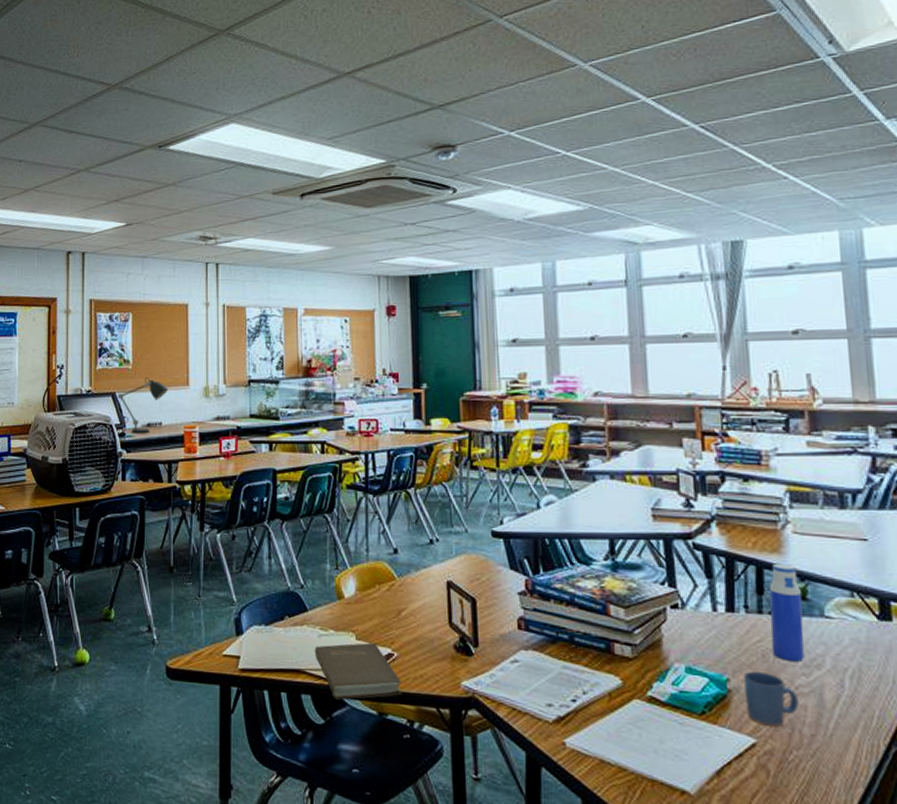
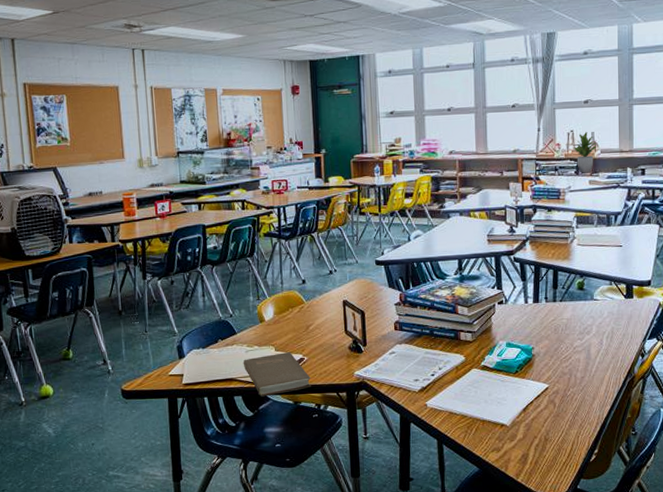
desk lamp: present [118,378,168,434] -> none [59,153,105,203]
mug: present [743,670,799,727] -> none [542,340,575,375]
water bottle: present [769,563,805,662] -> none [560,266,581,331]
potted plant: none [775,372,817,430] -> present [571,131,597,173]

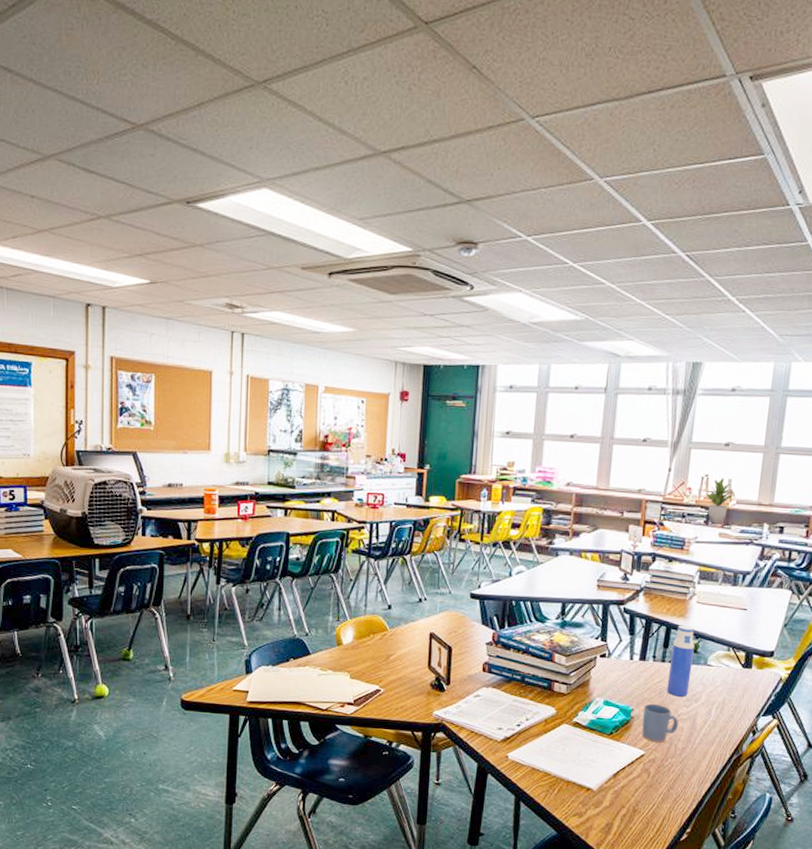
book: present [243,352,311,397] -> none [314,681,385,726]
mug: none [542,340,575,375] -> present [642,703,679,742]
water bottle: none [560,266,581,331] -> present [666,625,695,697]

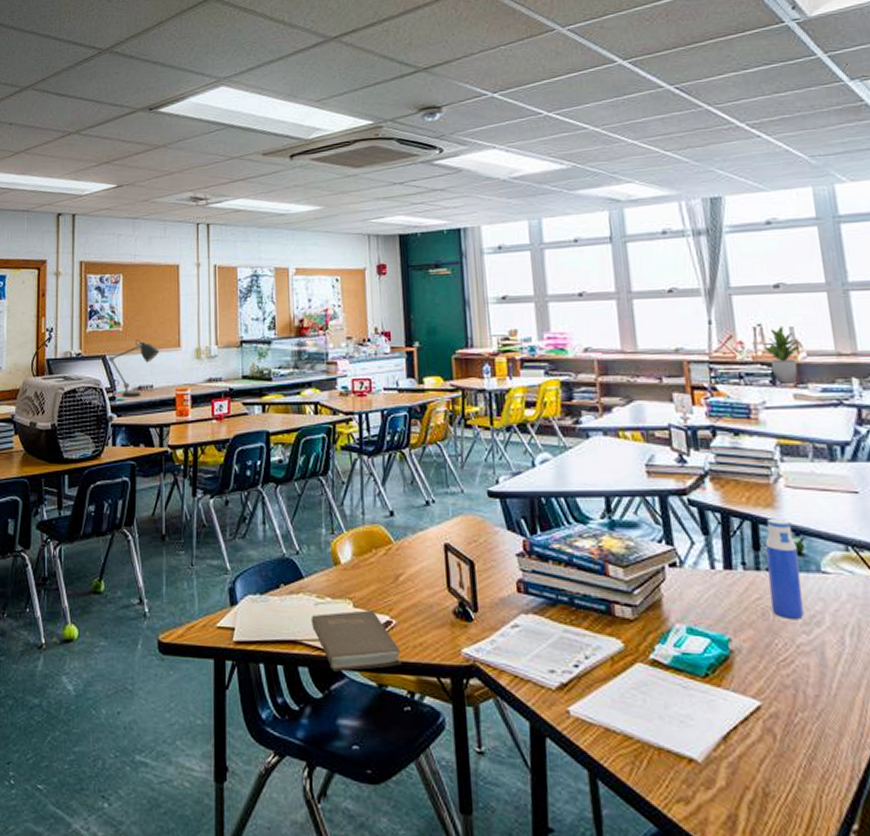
desk lamp: none [139,440,189,494] -> present [108,340,159,398]
book: none [314,681,385,726] -> present [311,610,402,672]
mug: present [642,703,679,742] -> none [744,630,801,688]

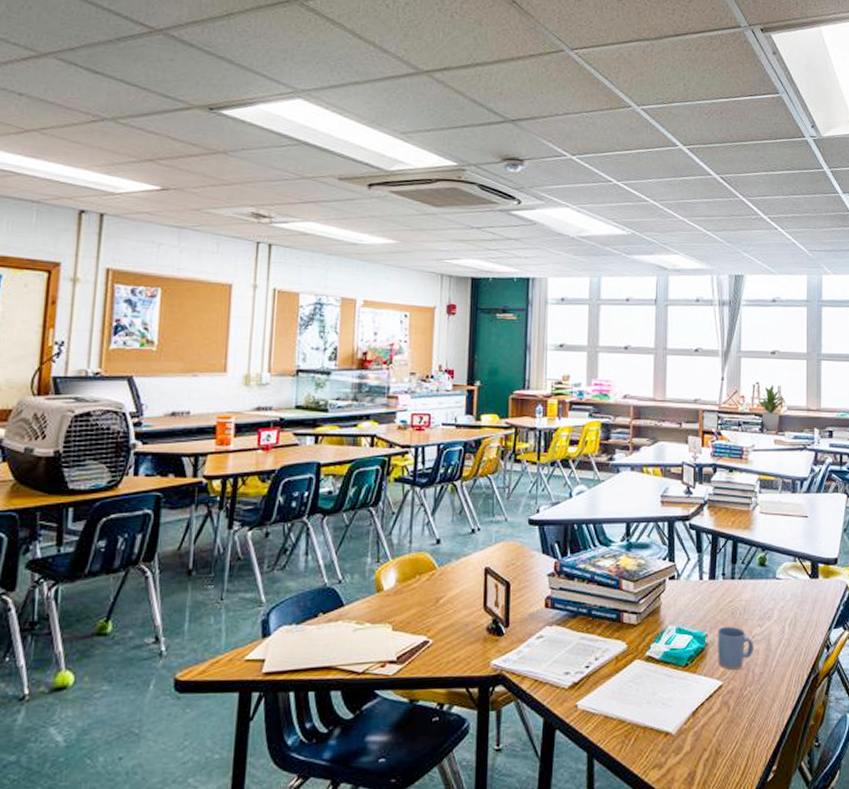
desk lamp: present [108,340,159,398] -> none [135,361,200,424]
book: present [311,610,402,672] -> none [348,632,435,692]
mug: none [744,630,801,688] -> present [717,626,753,670]
water bottle: present [765,518,804,619] -> none [739,538,762,616]

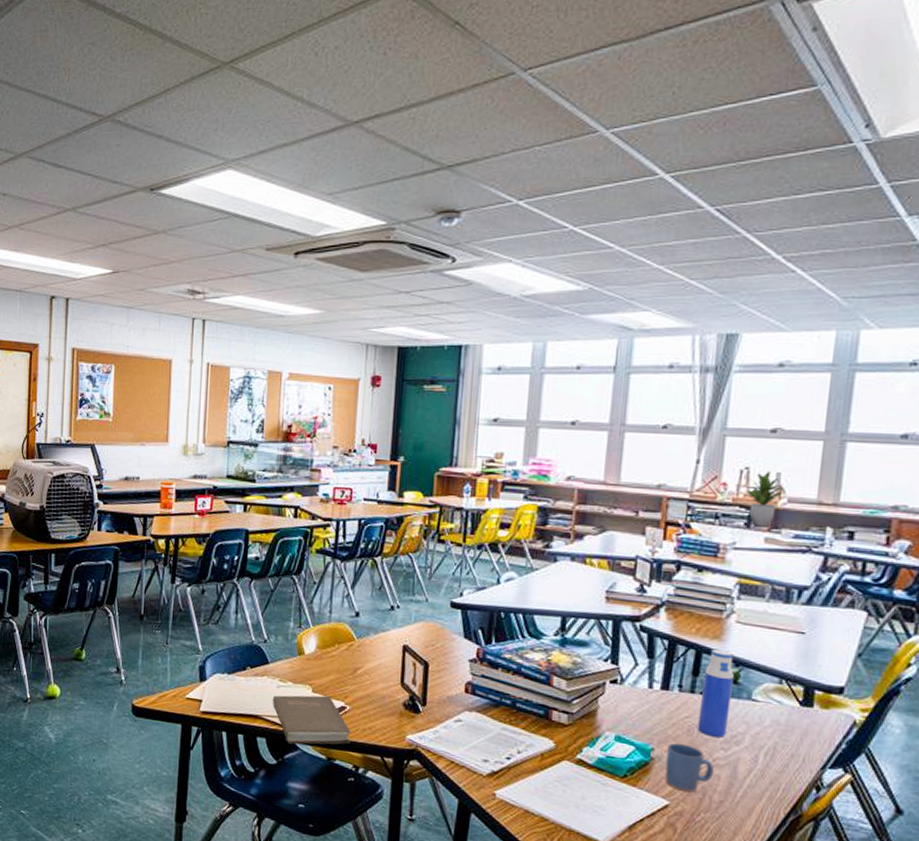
book: none [348,632,435,692] -> present [272,695,351,745]
water bottle: none [739,538,762,616] -> present [697,649,734,738]

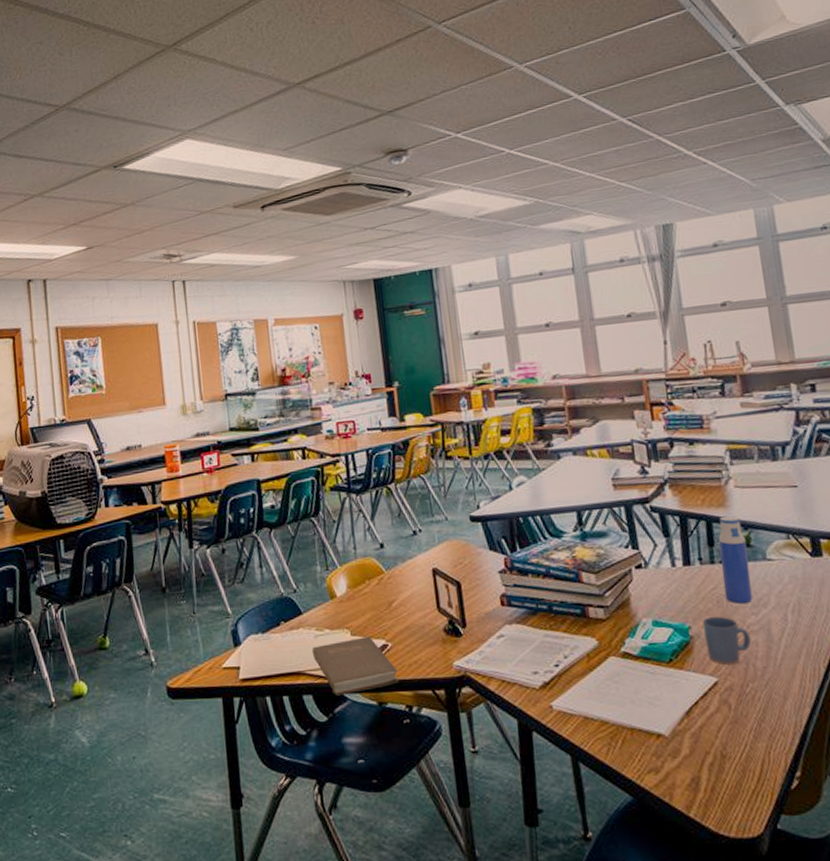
potted plant: present [742,470,784,527] -> none [710,341,746,394]

